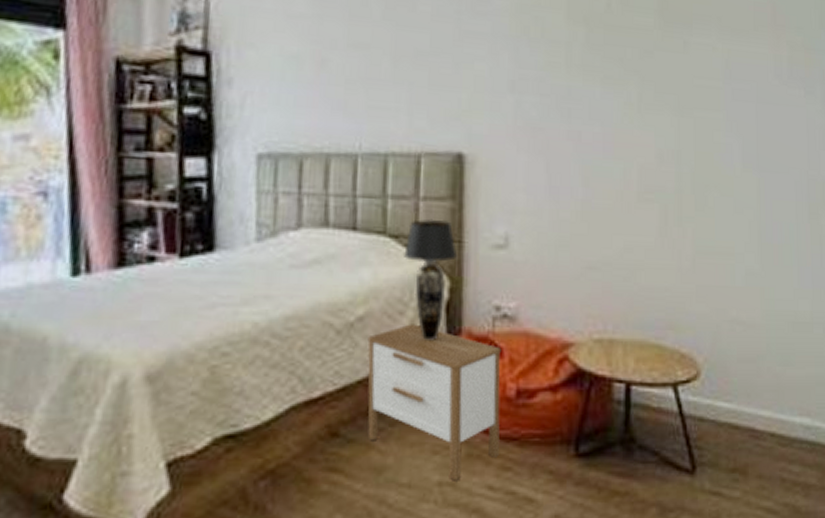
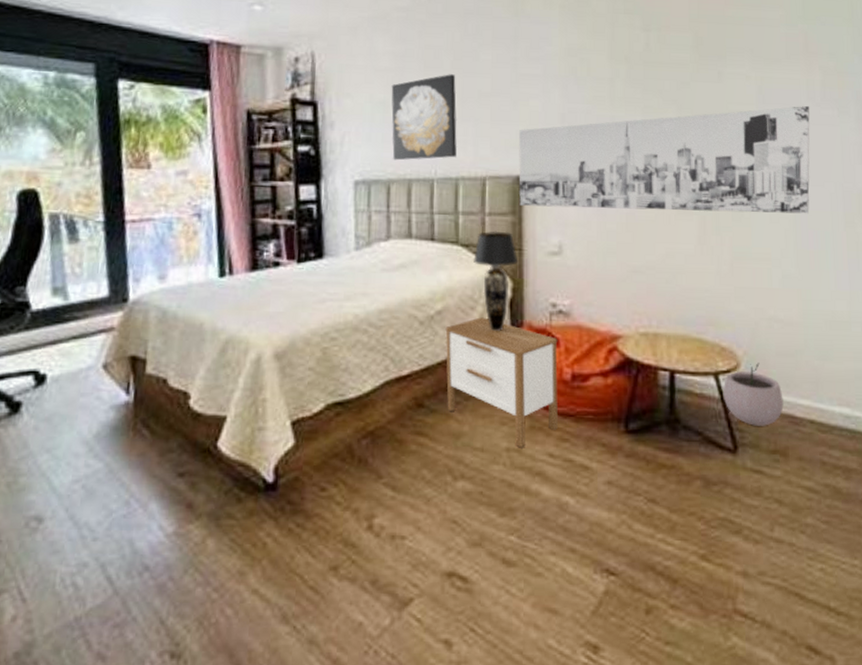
wall art: none [306,26,388,130] -> present [391,74,457,161]
wall art: none [460,83,777,204] -> present [519,106,810,214]
plant pot: none [681,371,744,442] -> present [723,363,784,426]

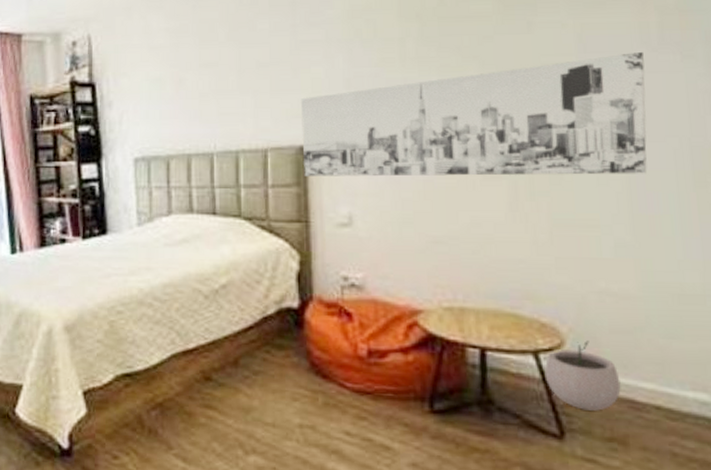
wall art: present [391,74,457,161] -> none [167,46,236,136]
nightstand: present [445,317,558,448] -> none [231,291,354,425]
table lamp: present [474,231,519,331] -> none [257,203,305,305]

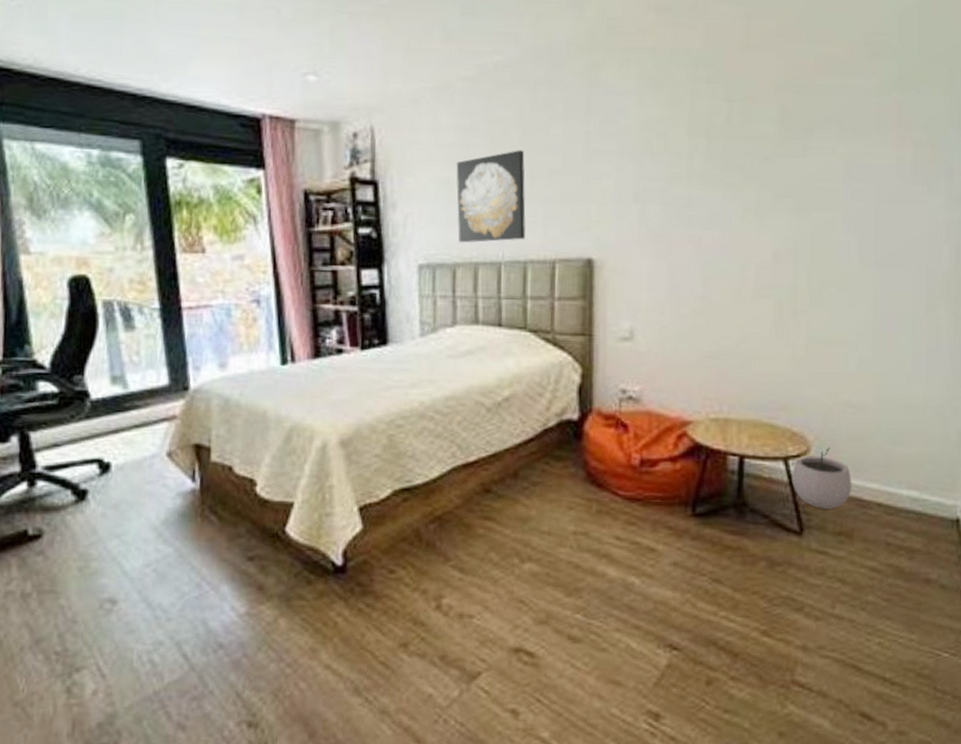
wall art: none [167,46,236,136] -> present [456,150,526,243]
wall art: present [301,52,647,177] -> none [590,183,899,297]

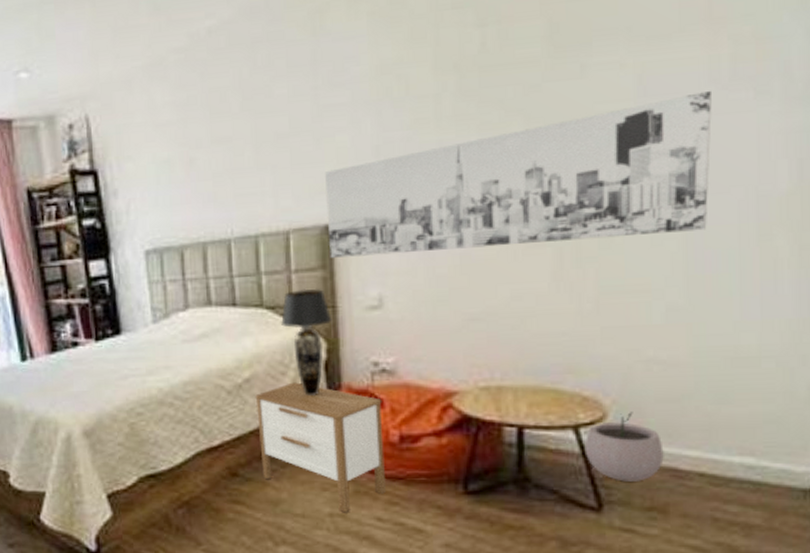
wall art: present [456,150,526,243] -> none [175,117,254,224]
nightstand: none [513,404,627,532] -> present [255,382,386,513]
table lamp: none [542,316,588,417] -> present [281,288,333,395]
wall art: none [590,183,899,297] -> present [325,91,713,258]

